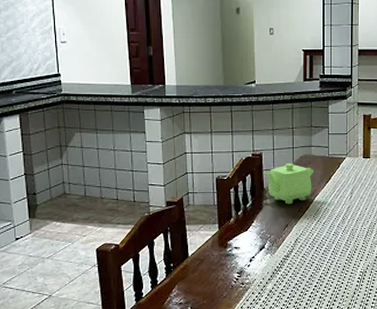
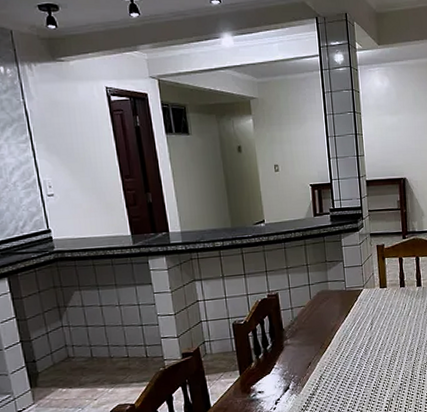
teapot: present [264,163,314,205] -> none [281,300,333,343]

